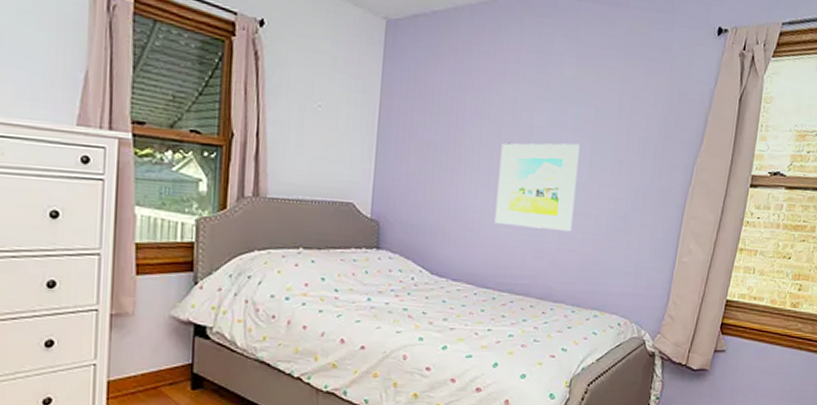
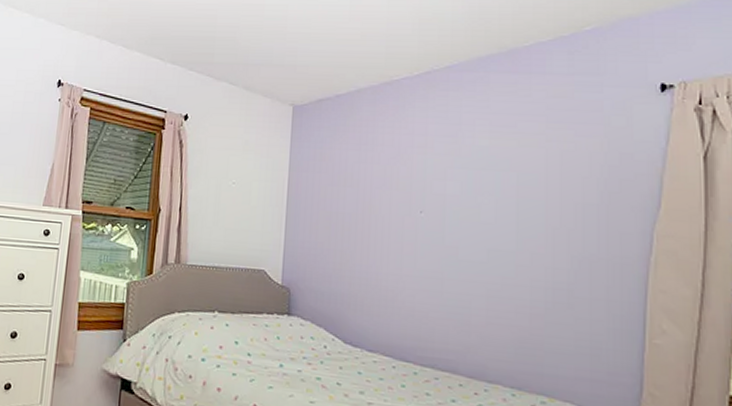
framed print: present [494,143,581,232] -> none [410,210,504,305]

